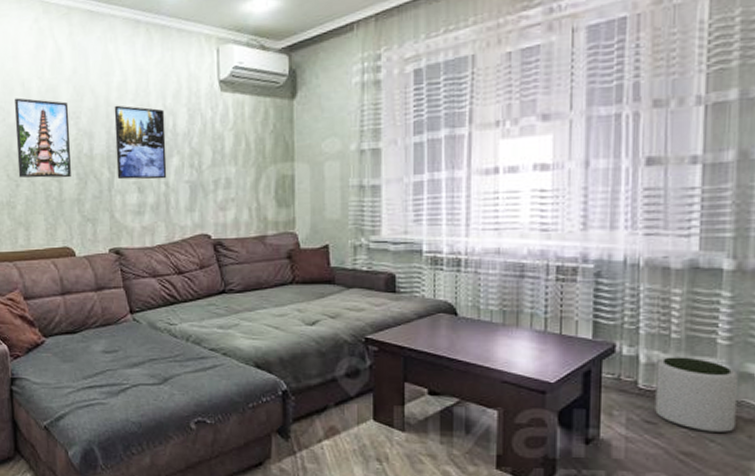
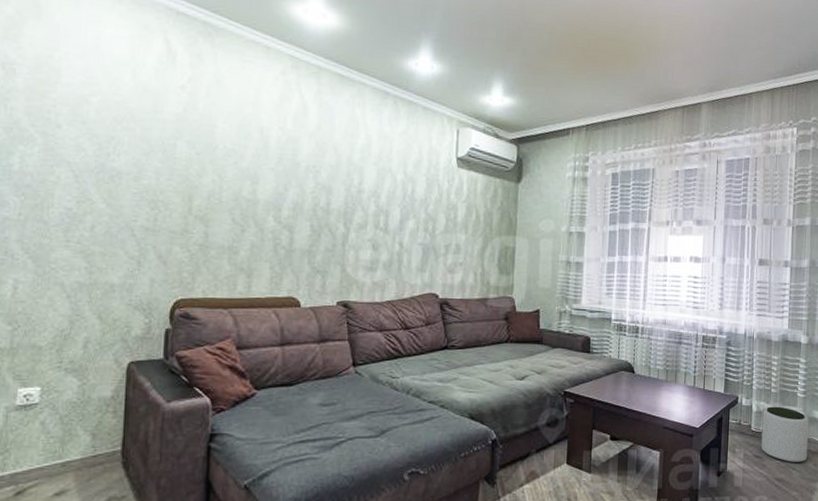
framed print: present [14,97,71,178] -> none [245,143,309,229]
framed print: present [114,105,167,180] -> none [352,165,405,239]

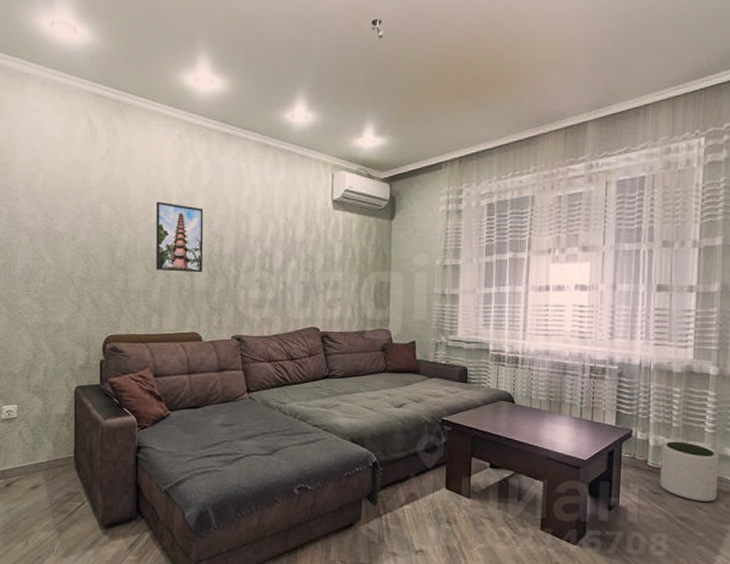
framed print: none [245,143,309,229] -> present [155,201,204,273]

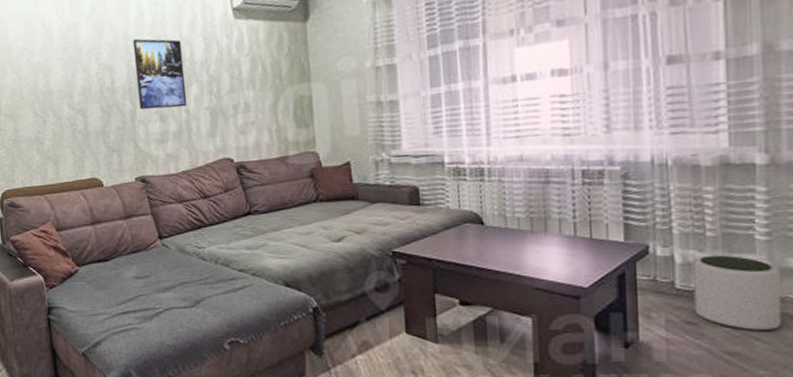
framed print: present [155,201,204,273] -> none [37,37,95,114]
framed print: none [242,214,286,279] -> present [132,38,188,110]

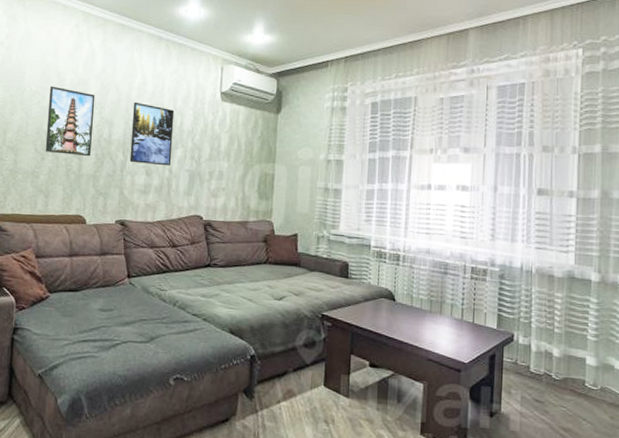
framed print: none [37,37,95,114] -> present [45,86,96,157]
plant pot: present [693,255,781,332] -> none [542,347,602,414]

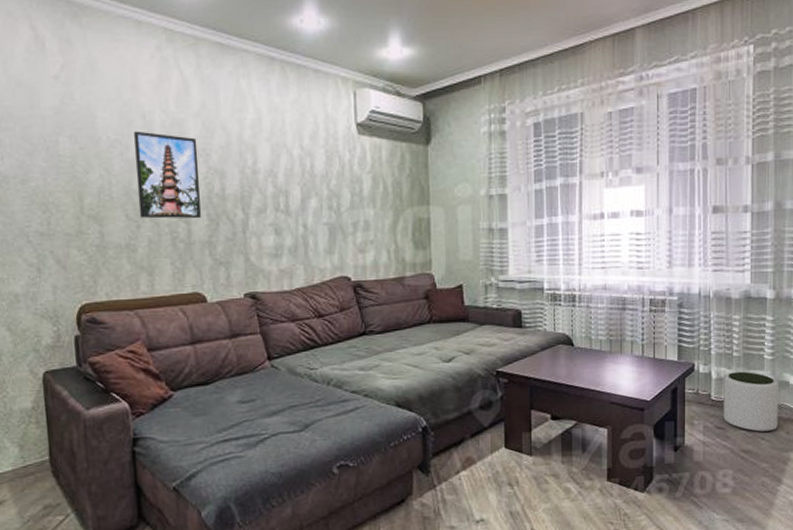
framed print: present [129,102,175,166] -> none [247,143,305,221]
plant pot: none [542,347,602,414] -> present [723,371,778,433]

